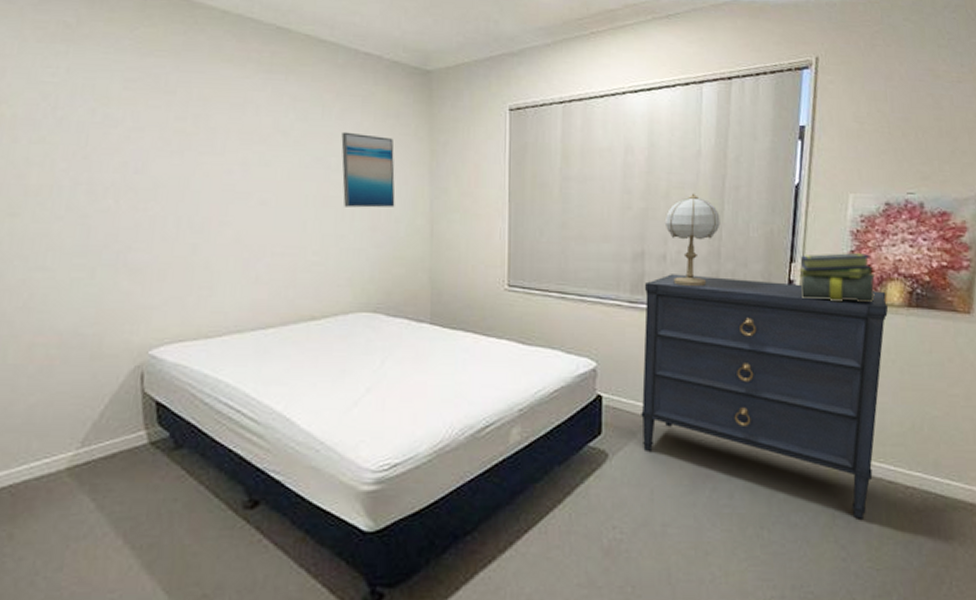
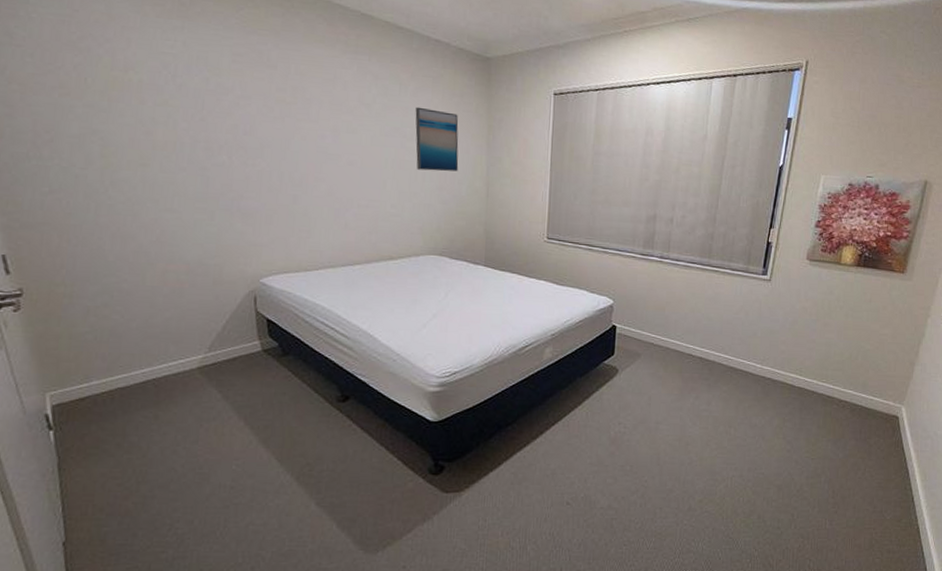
dresser: present [641,274,889,519] -> none [645,234,842,423]
table lamp: present [664,193,720,287] -> none [673,169,718,245]
stack of books: present [797,252,875,302] -> none [775,222,834,261]

